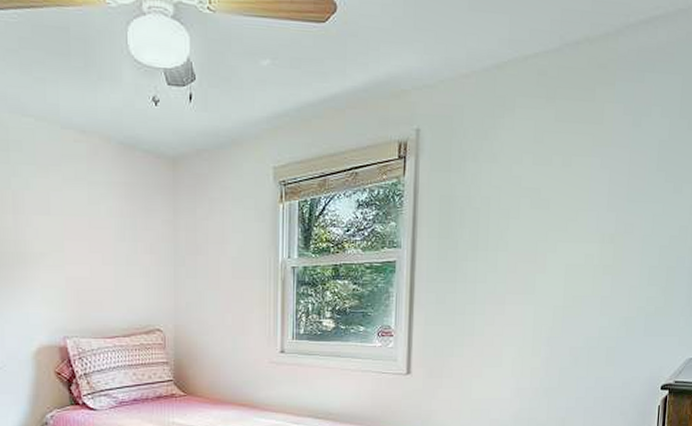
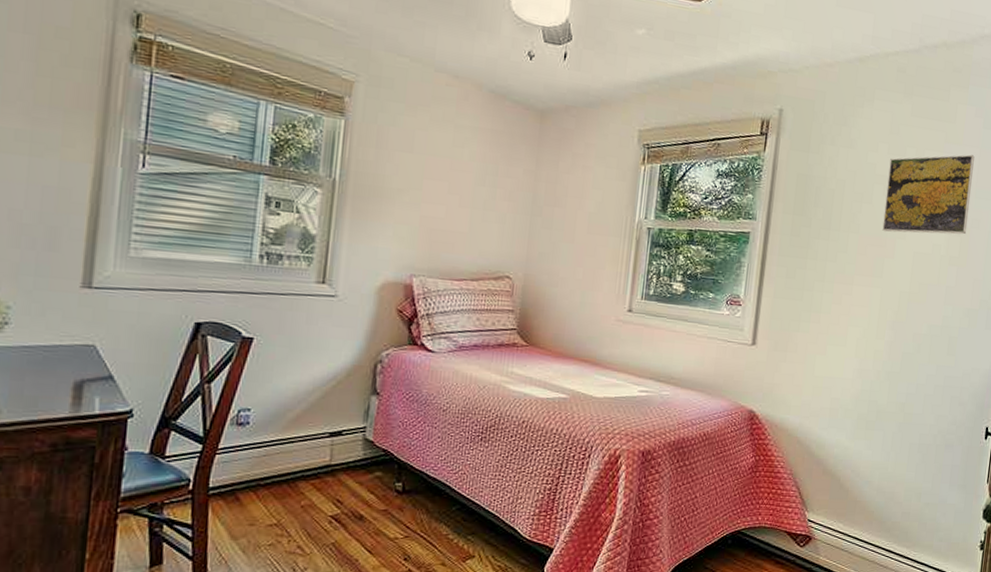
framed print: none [532,156,625,247] -> present [882,154,975,235]

